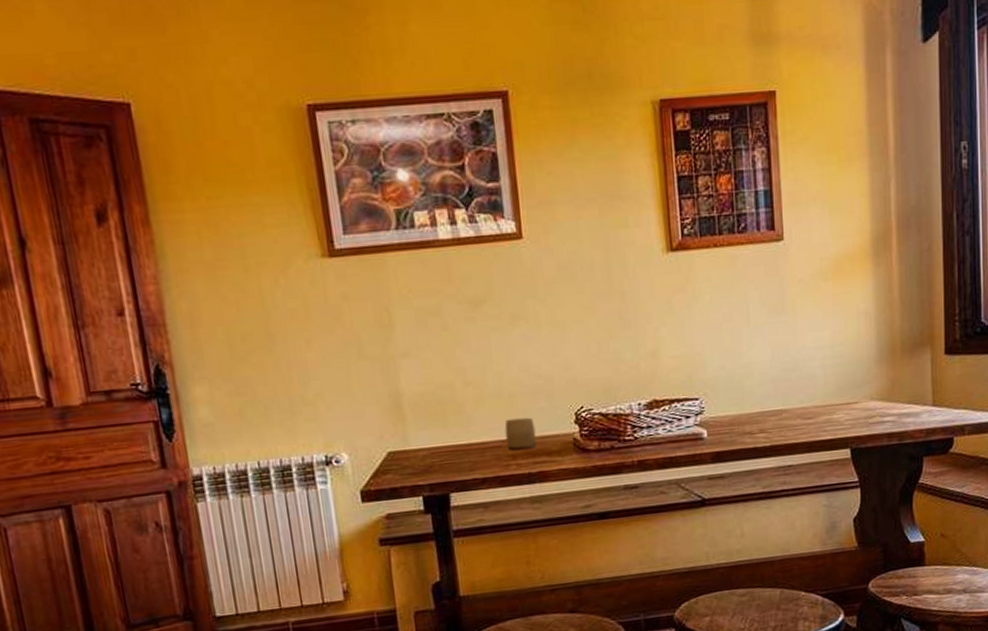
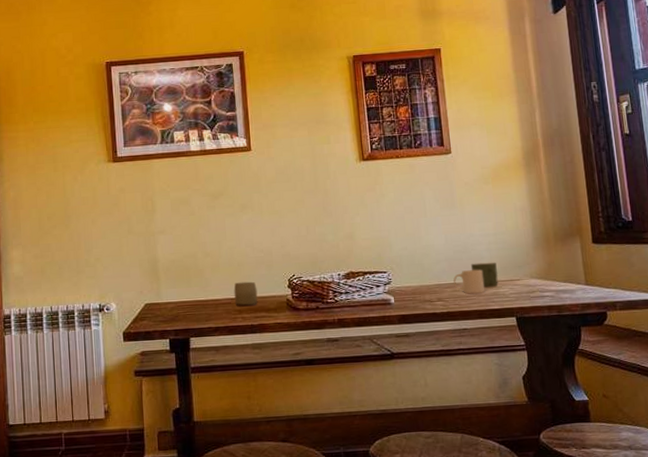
cup: none [779,391,817,424] -> present [453,269,485,295]
mug: none [800,381,832,415] -> present [470,262,498,289]

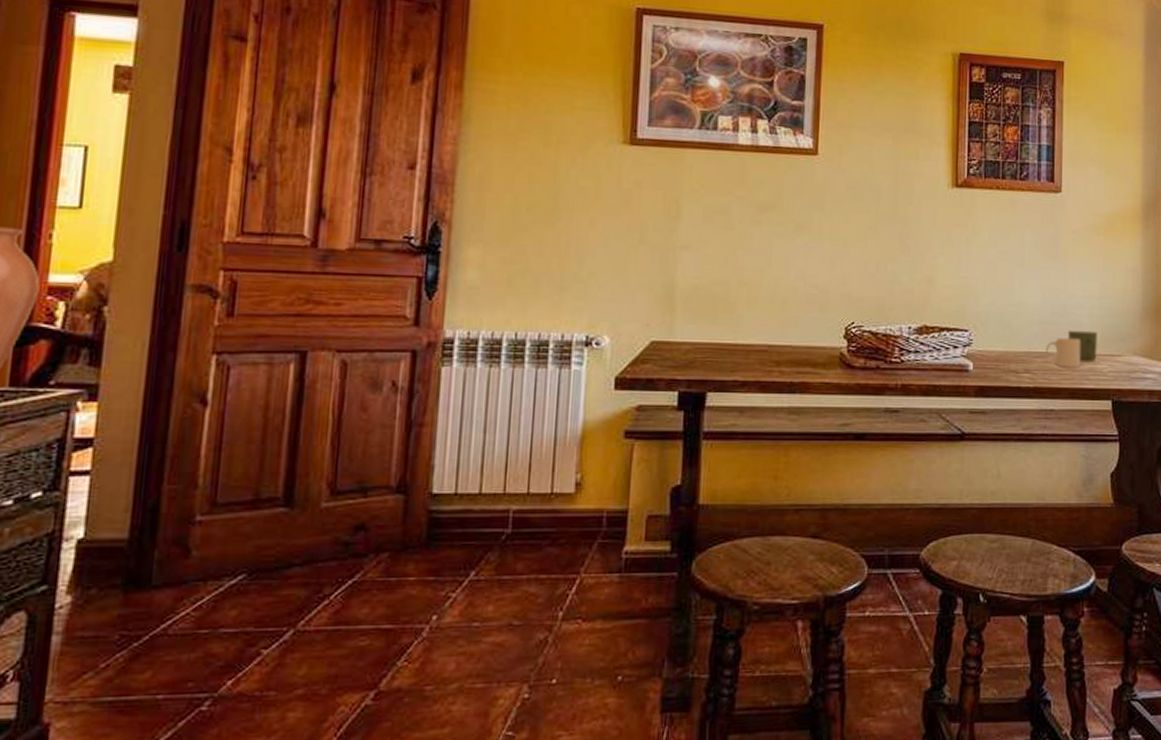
mug: present [233,281,258,308] -> none [772,324,804,359]

